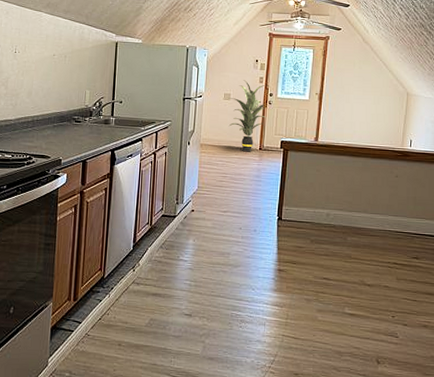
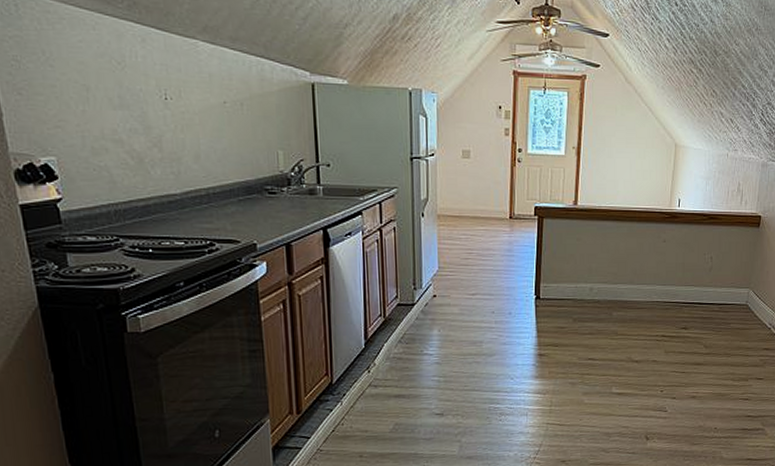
indoor plant: present [227,80,270,152] -> none [466,132,518,222]

